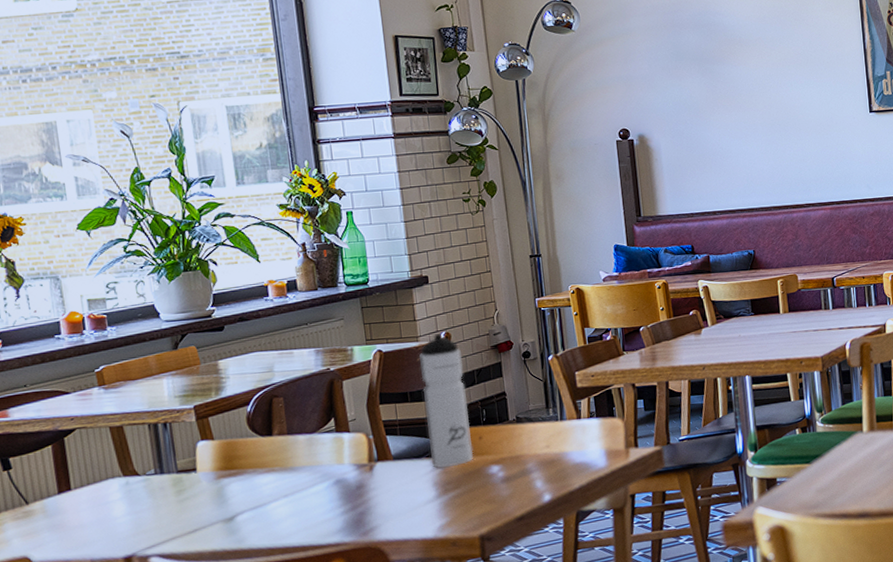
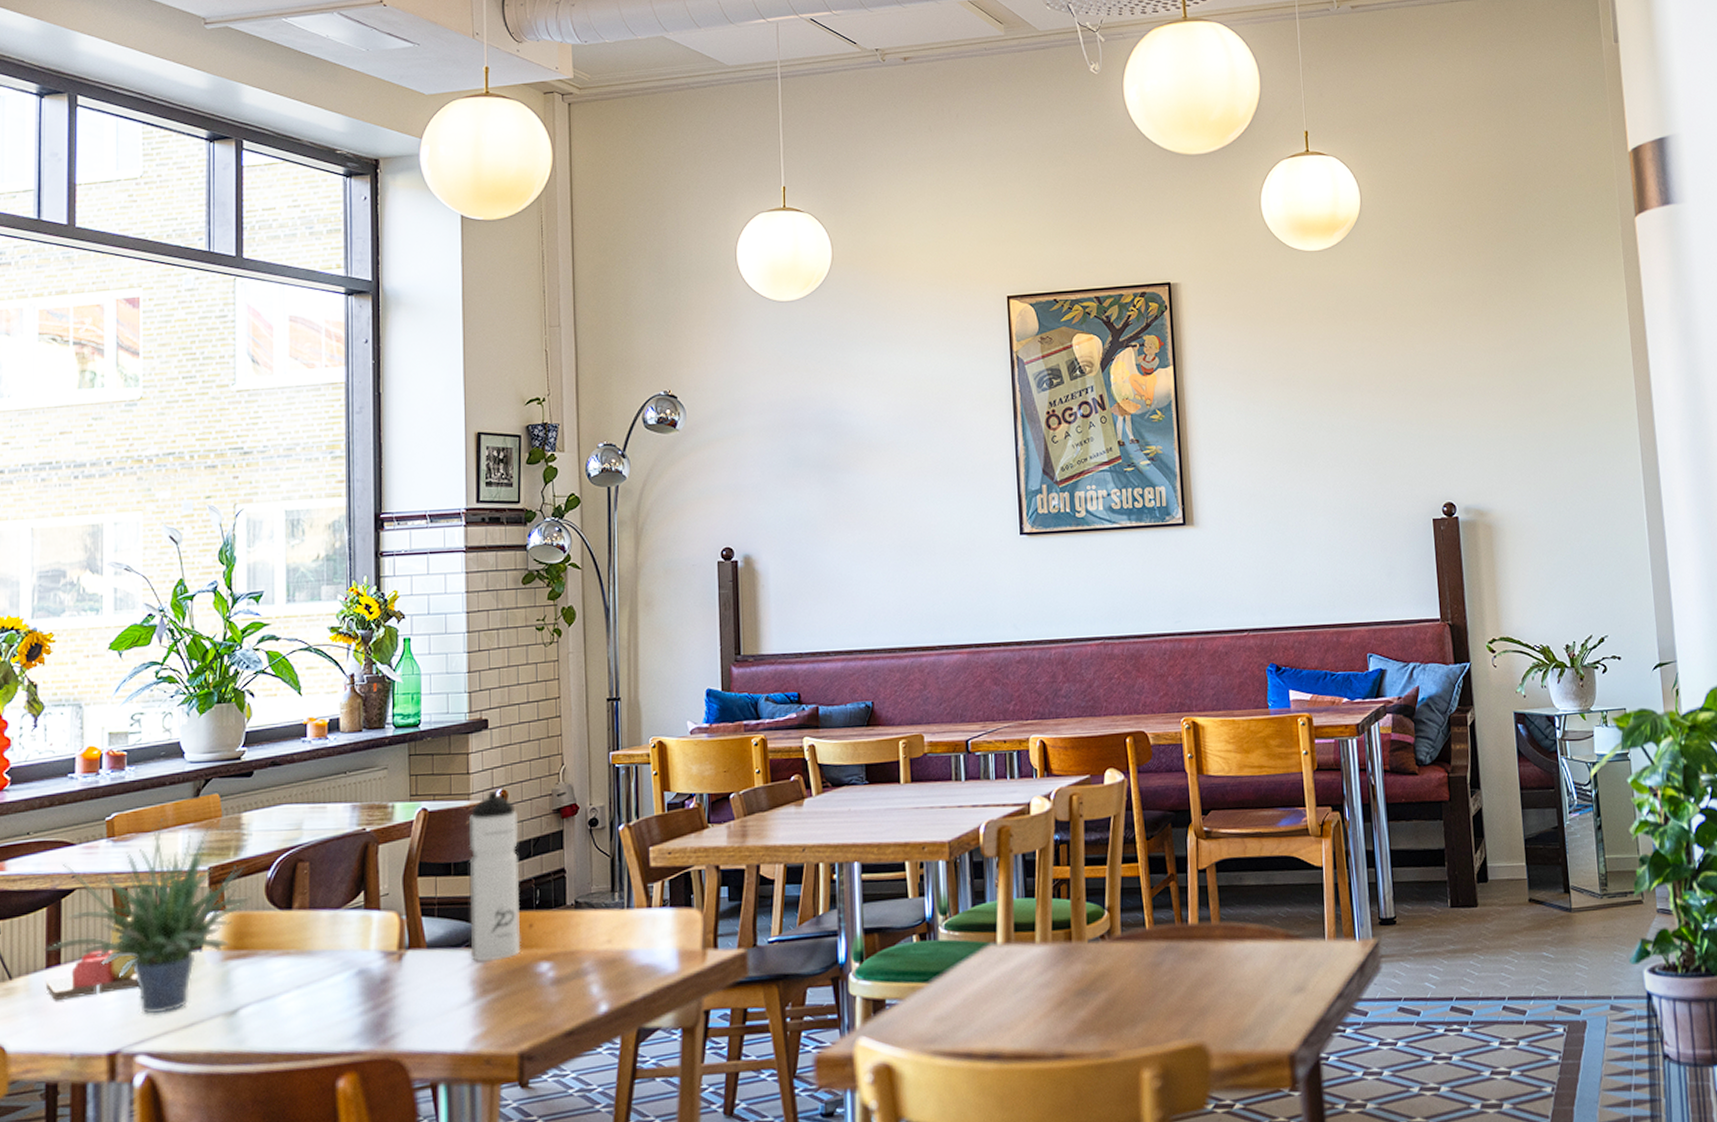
potted plant: none [54,368,235,525] -> present [44,818,251,1015]
candle: none [59,450,144,518] -> present [45,918,139,1000]

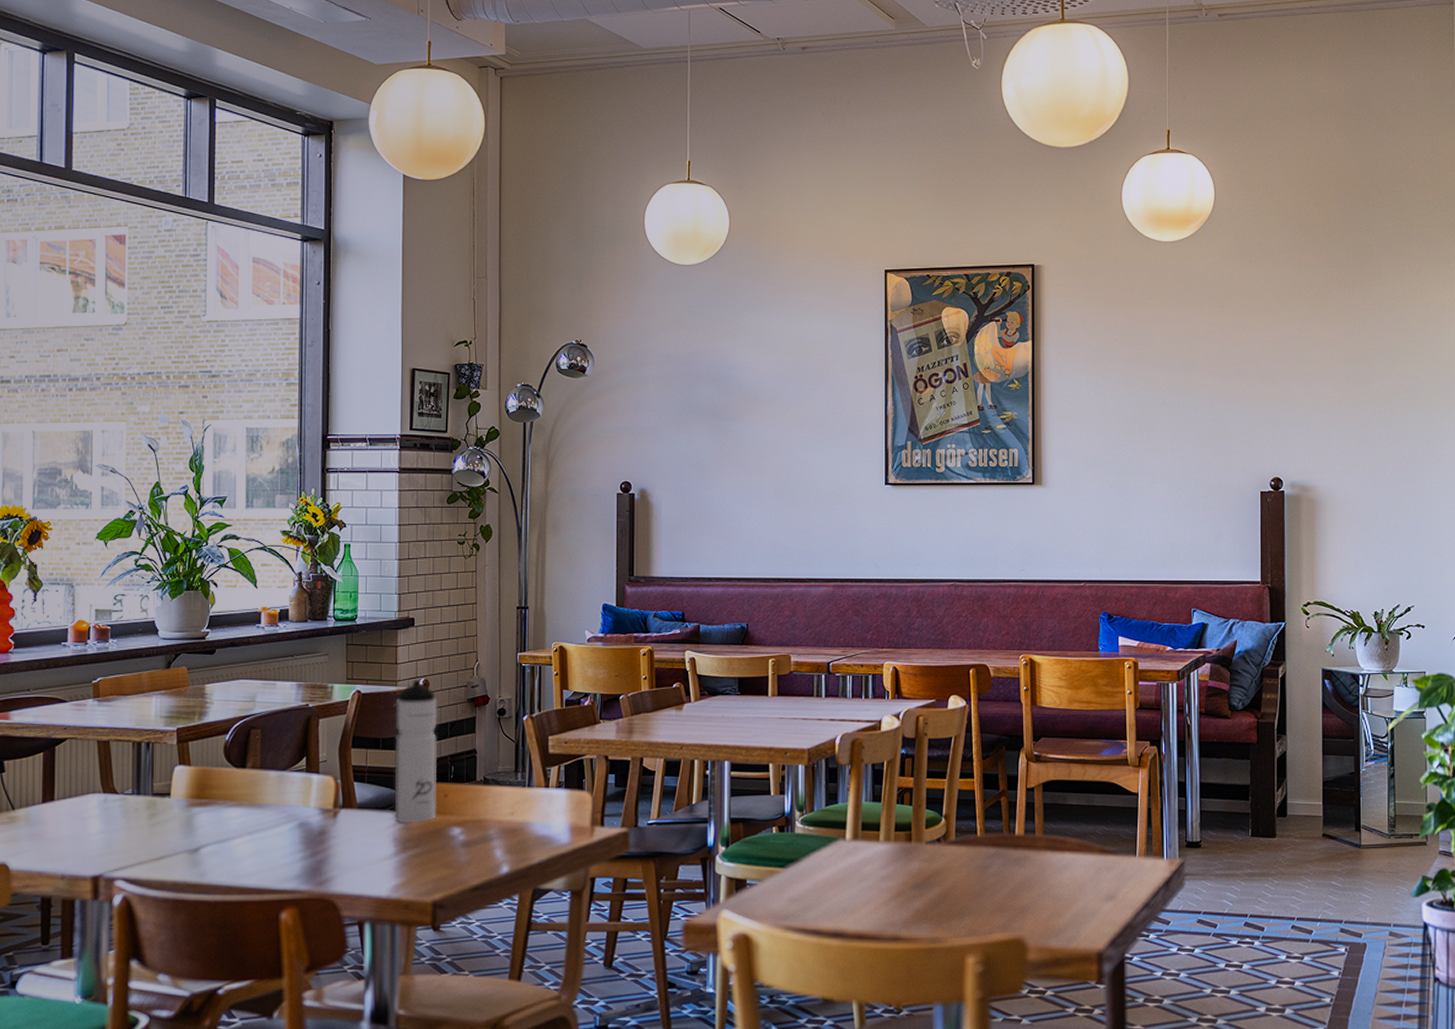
potted plant: present [44,818,251,1015] -> none [41,684,212,847]
candle: present [45,918,139,1000] -> none [41,766,118,829]

